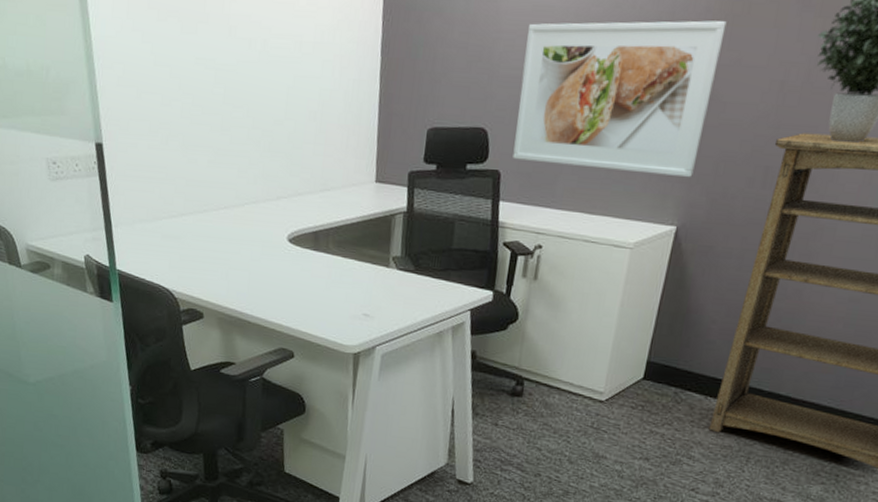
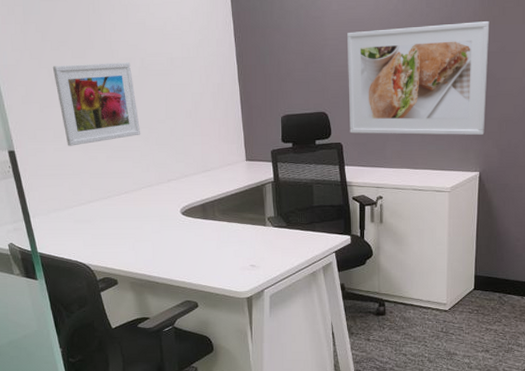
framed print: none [156,41,252,144] -> present [52,62,140,146]

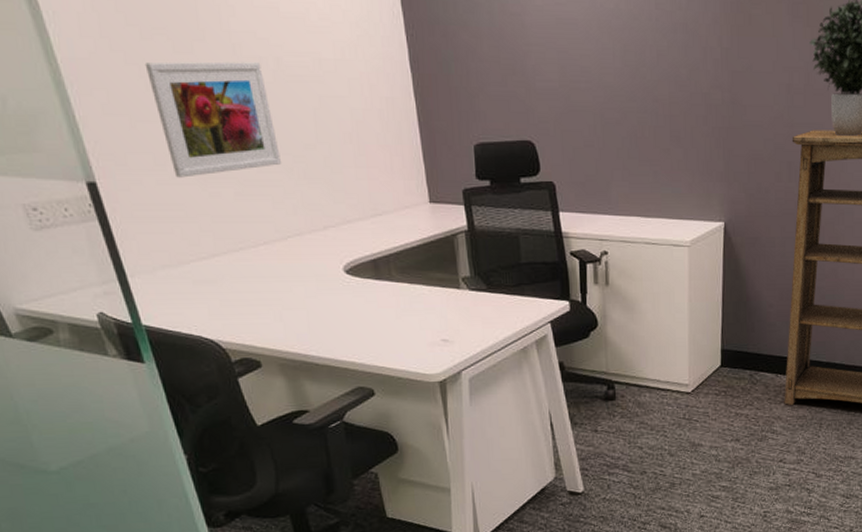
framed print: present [347,21,490,135] -> none [556,31,733,175]

